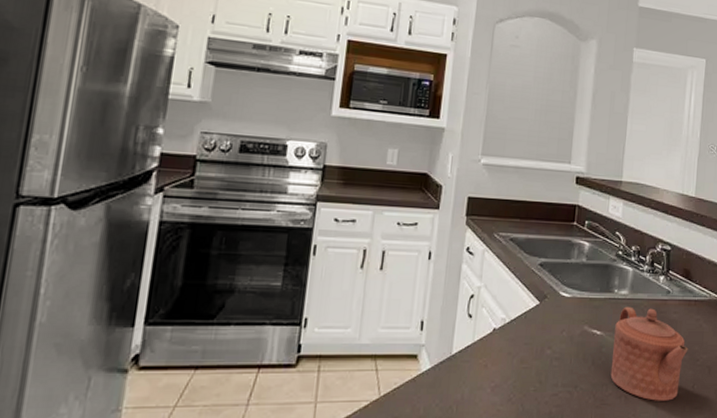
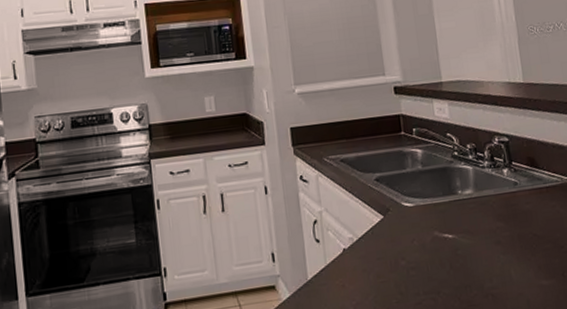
teapot: present [610,306,688,401] -> none [466,203,550,295]

